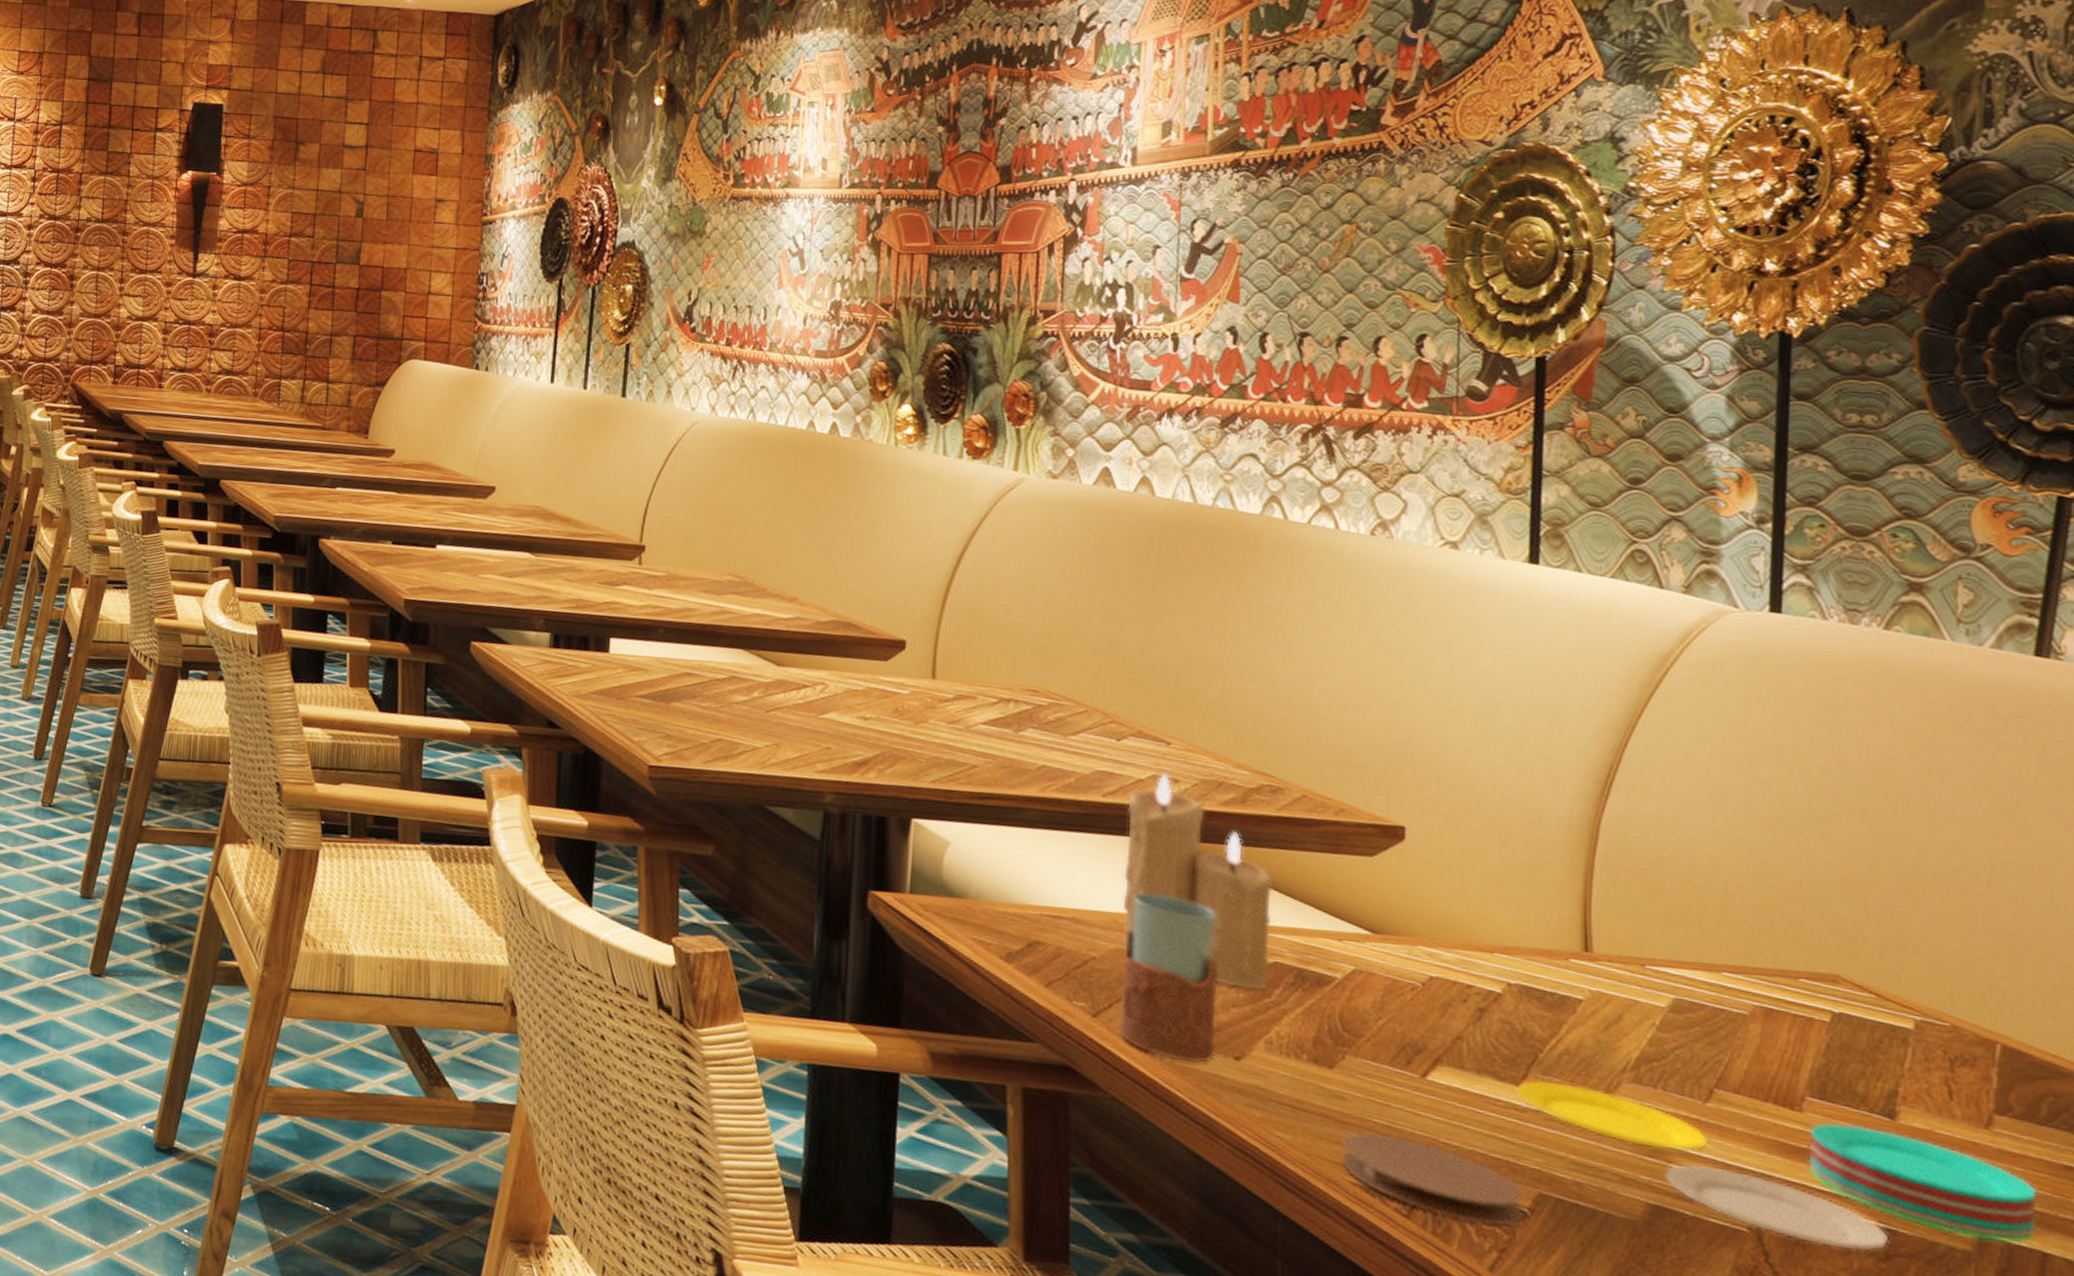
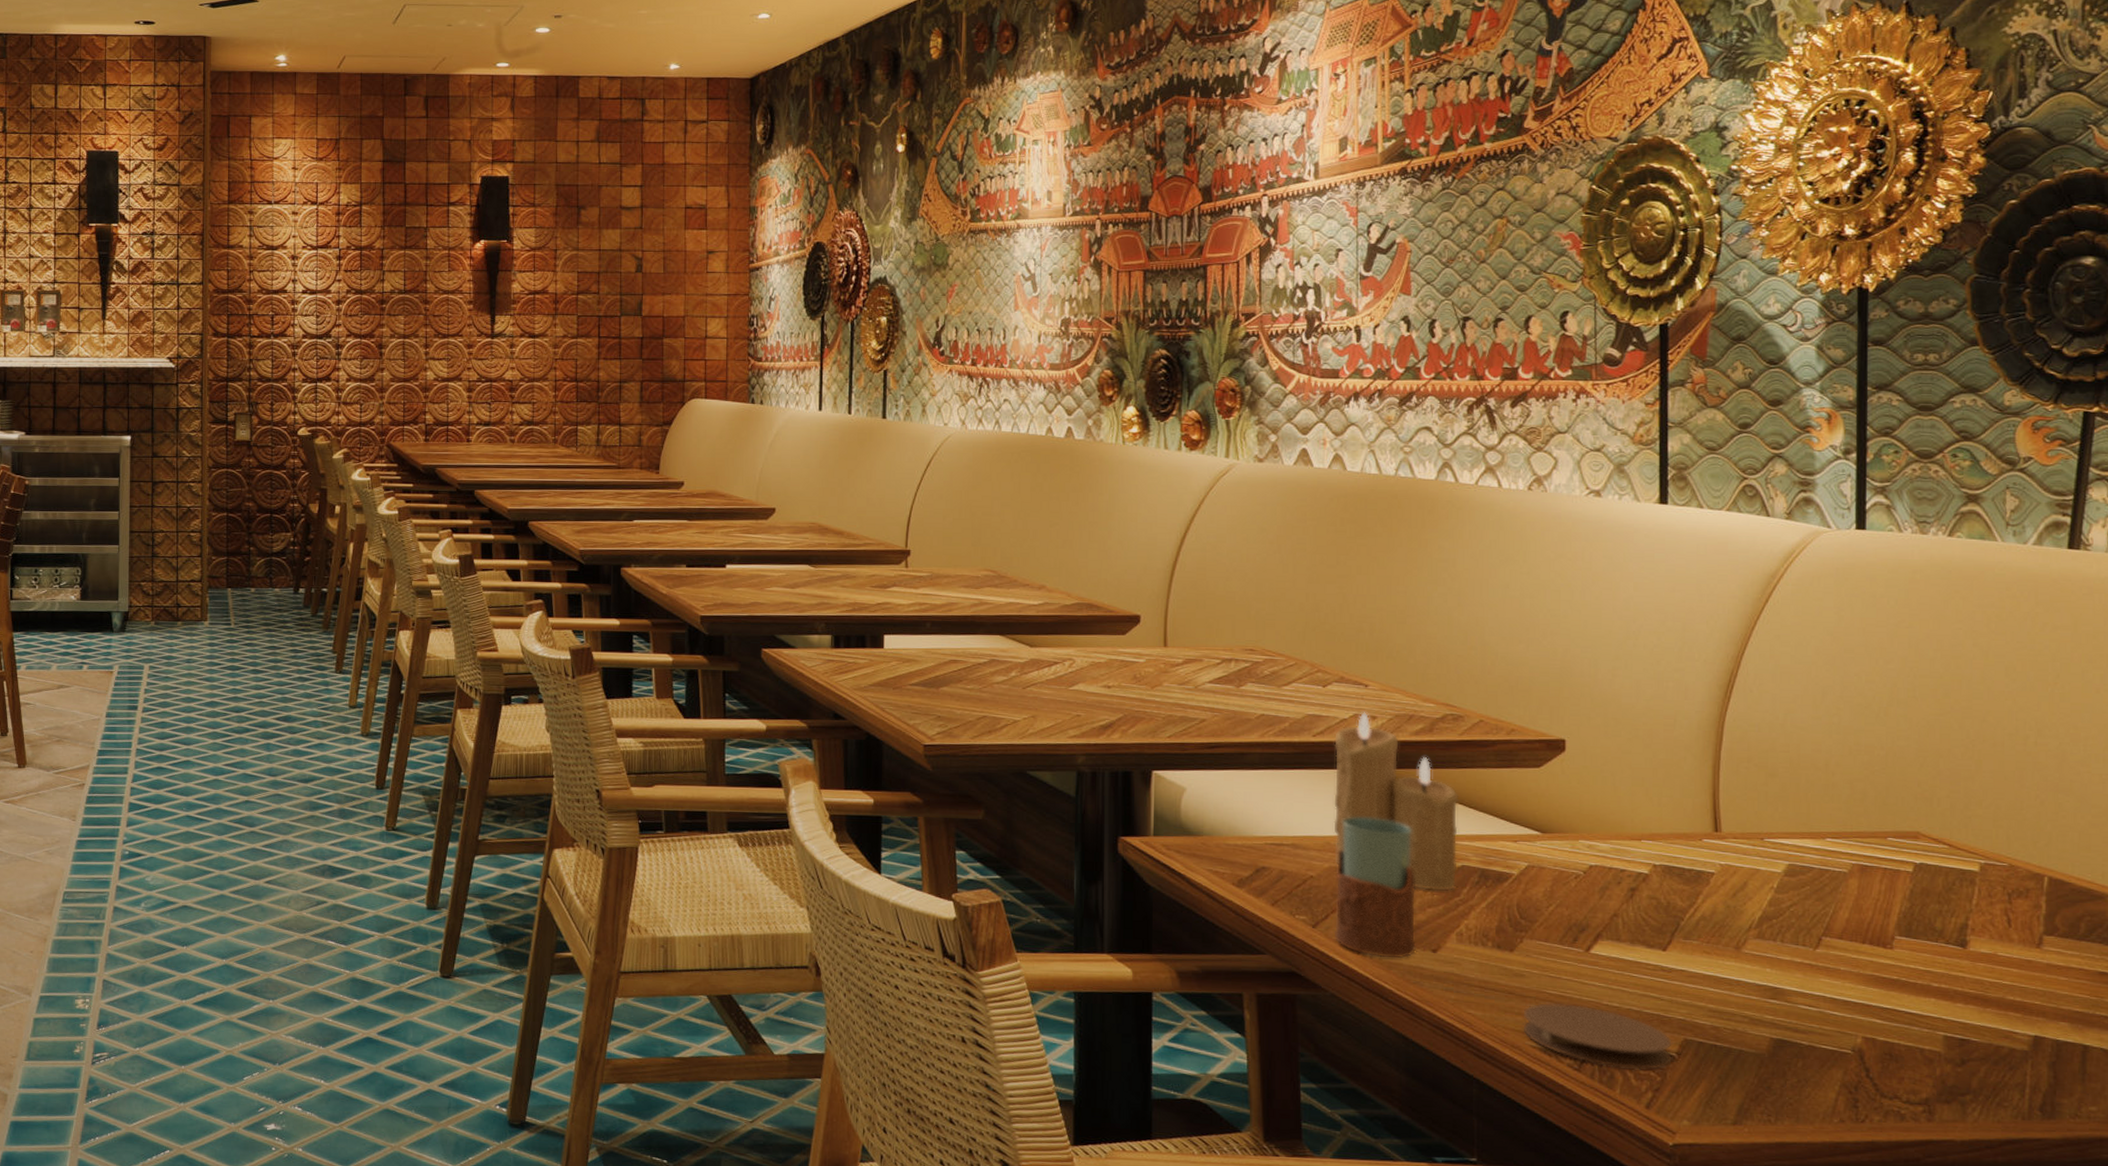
plate: present [1515,1080,2037,1252] -> none [1662,944,2079,1060]

